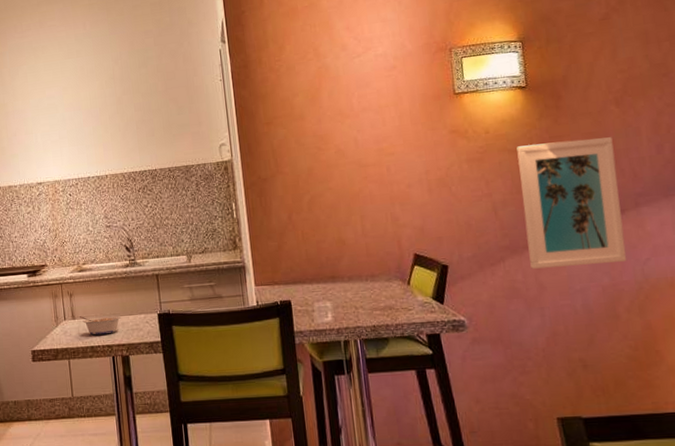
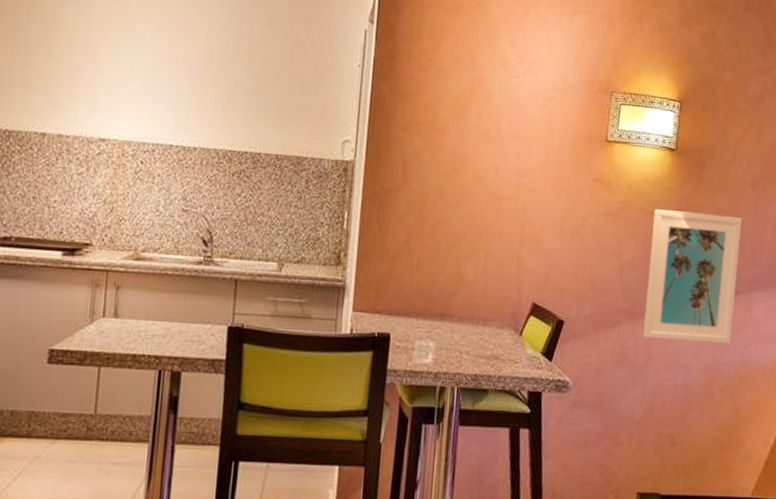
legume: present [79,315,122,335] -> none [123,315,181,343]

